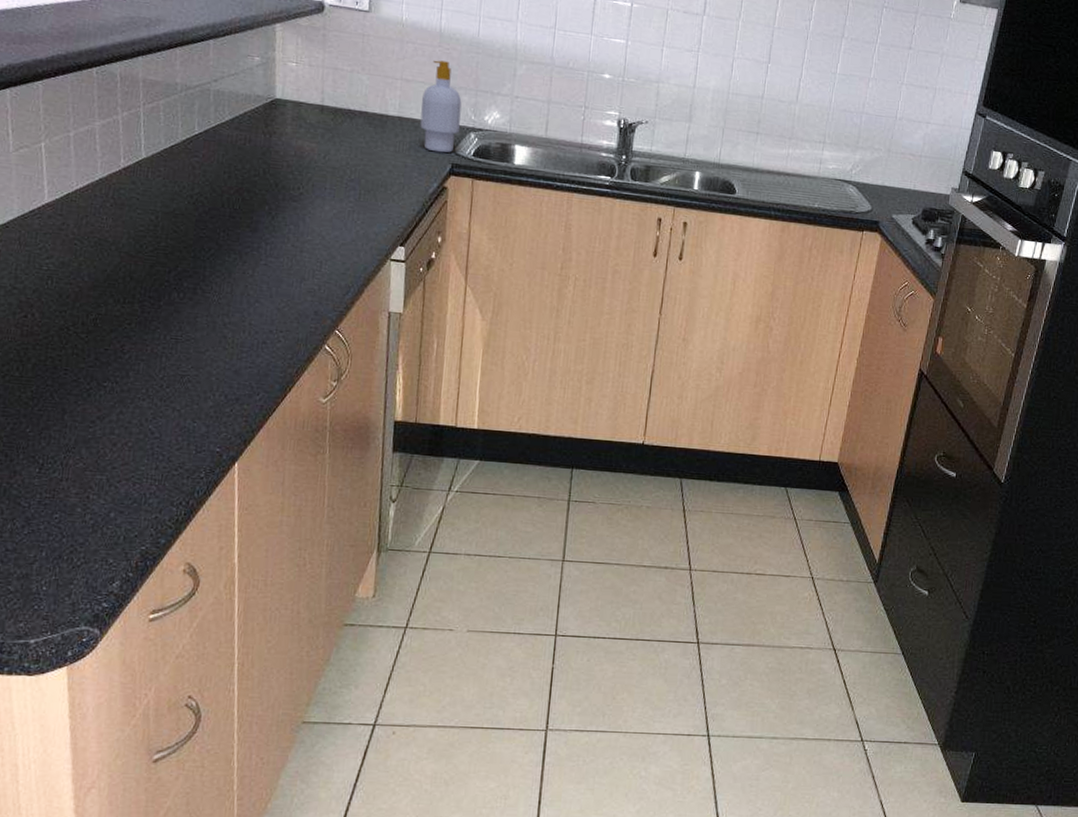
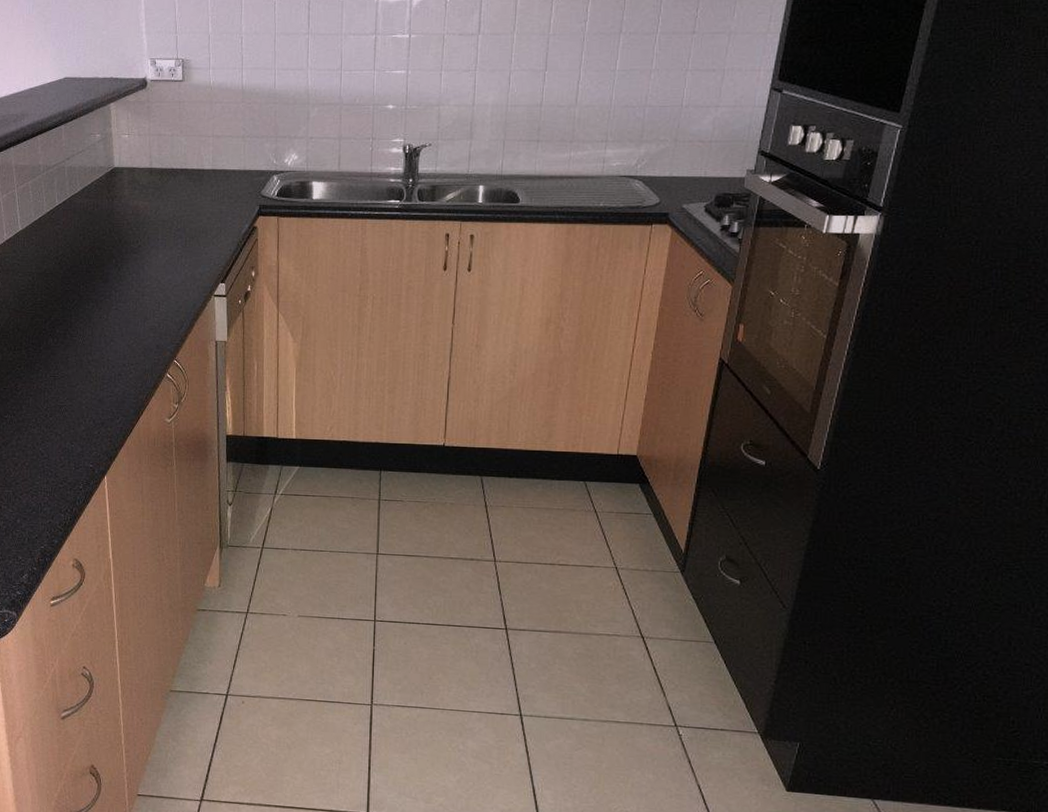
soap bottle: present [420,60,462,153] -> none [230,114,264,197]

